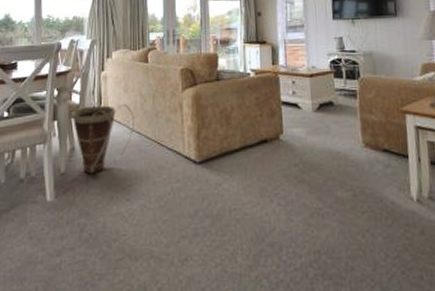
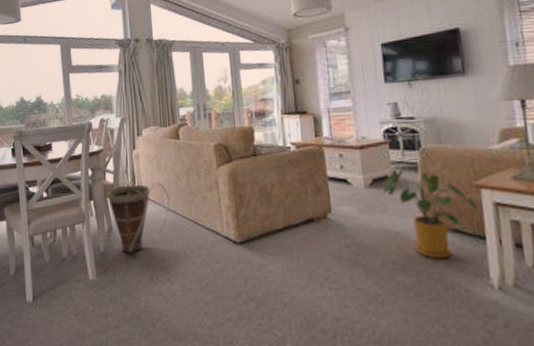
house plant: none [327,96,403,176] -> present [382,169,478,259]

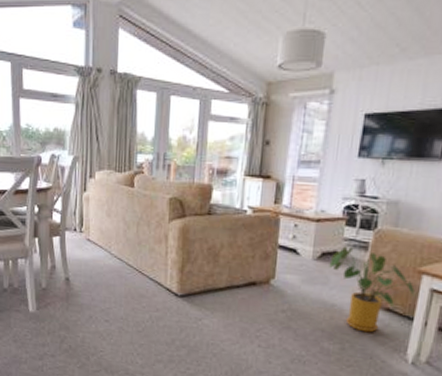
basket: present [107,183,170,252] -> none [52,227,117,292]

